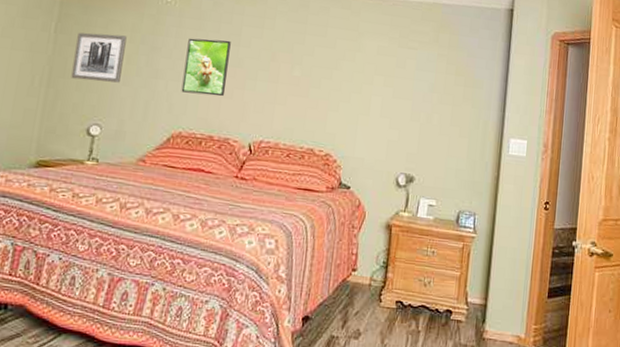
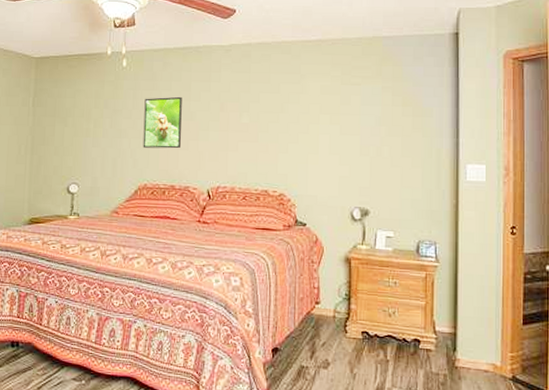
wall art: present [71,32,127,83] -> none [50,102,92,146]

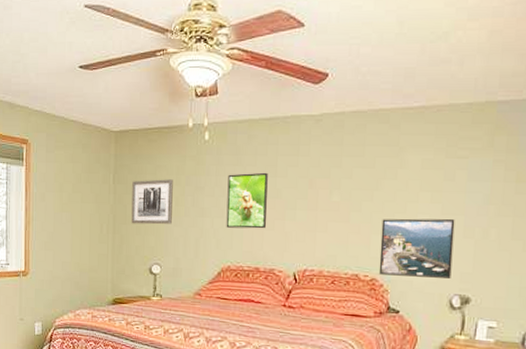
wall art: none [50,102,92,146] -> present [131,179,173,225]
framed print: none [286,138,352,193] -> present [378,218,455,278]

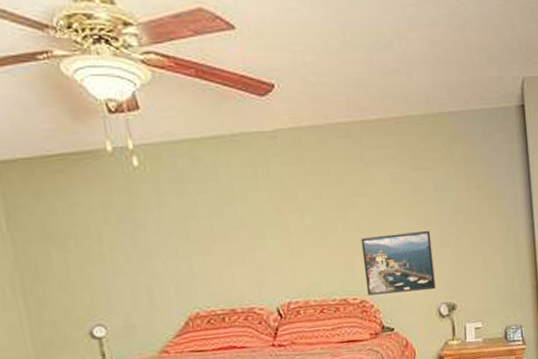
wall art: present [131,179,173,225] -> none [38,218,110,281]
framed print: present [226,172,268,229] -> none [174,200,235,269]

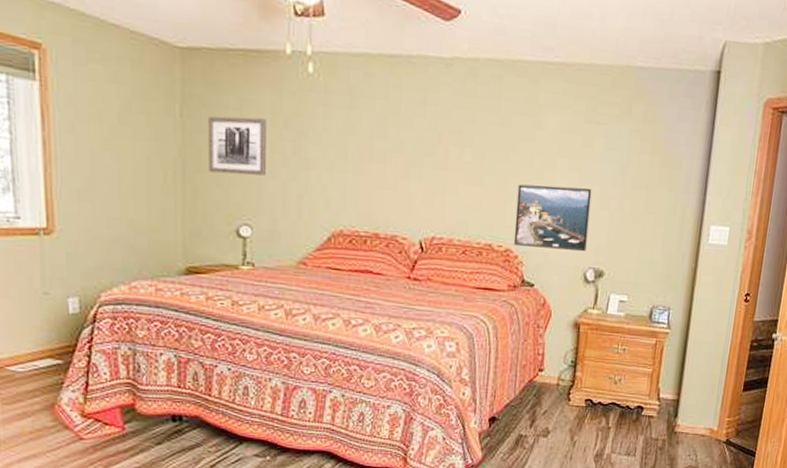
wall art: none [38,218,110,281] -> present [208,116,266,176]

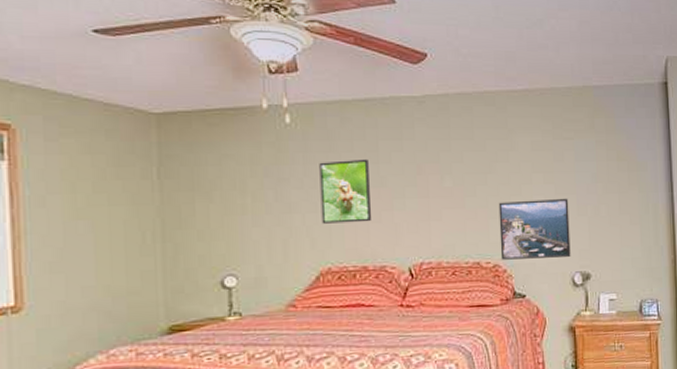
wall art: present [208,116,266,176] -> none [187,171,248,228]
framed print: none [337,119,389,188] -> present [319,159,372,224]

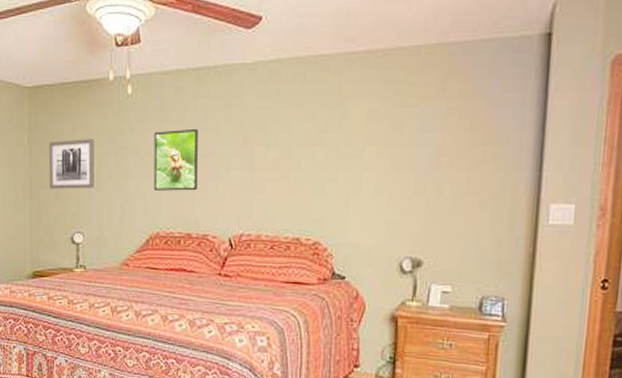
wall art: none [187,171,248,228] -> present [49,139,94,189]
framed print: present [498,198,571,260] -> none [322,174,405,240]

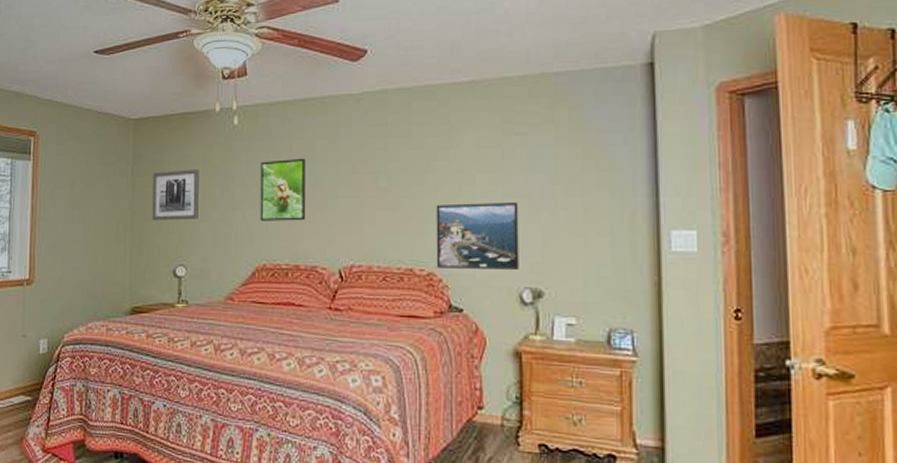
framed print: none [322,174,405,240] -> present [436,201,519,269]

